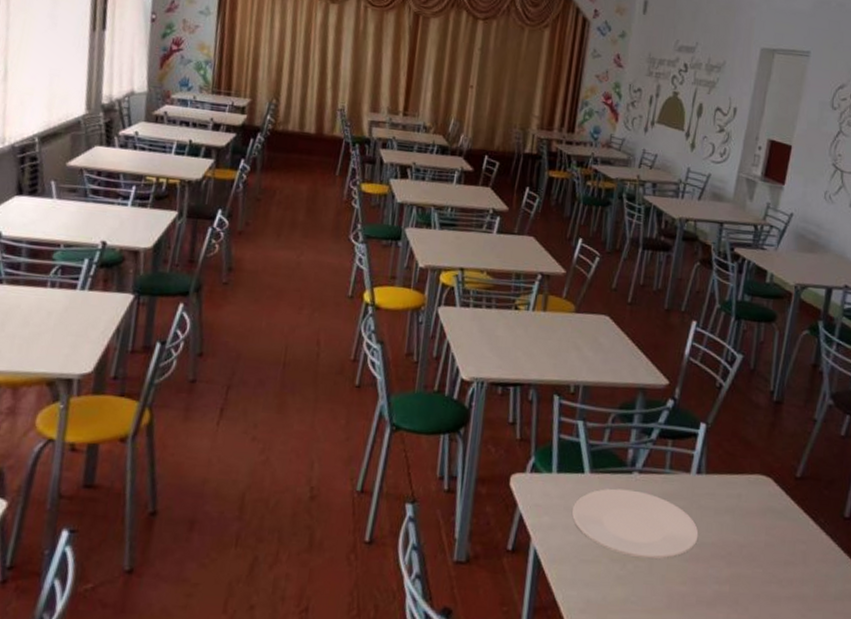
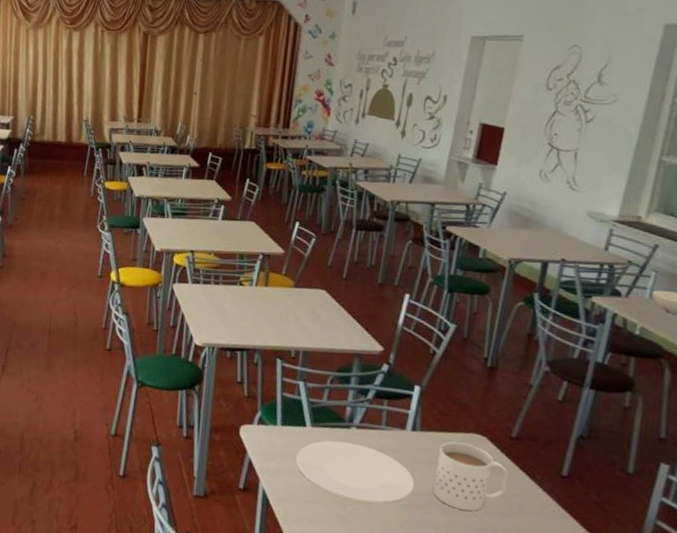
mug: none [717,484,793,562] -> present [432,441,508,511]

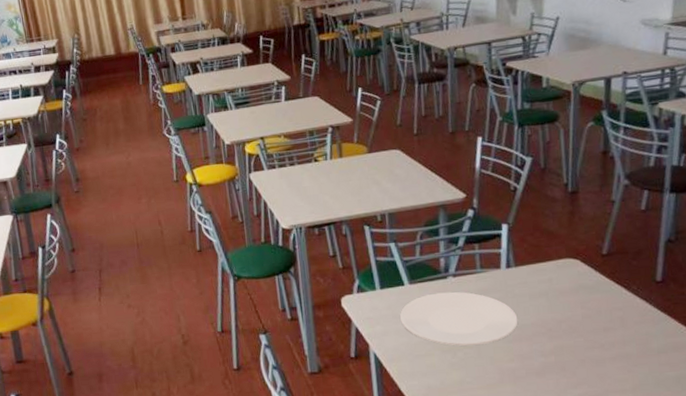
mug: present [432,441,508,511] -> none [535,269,606,334]

